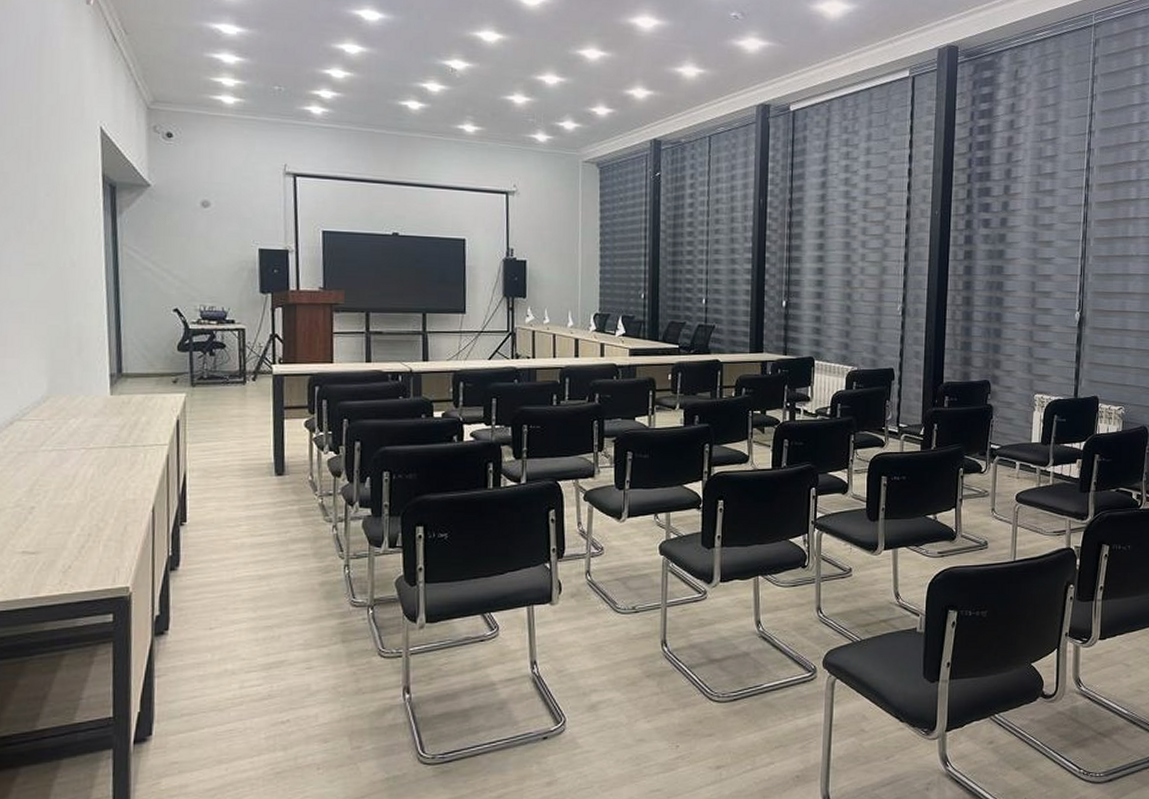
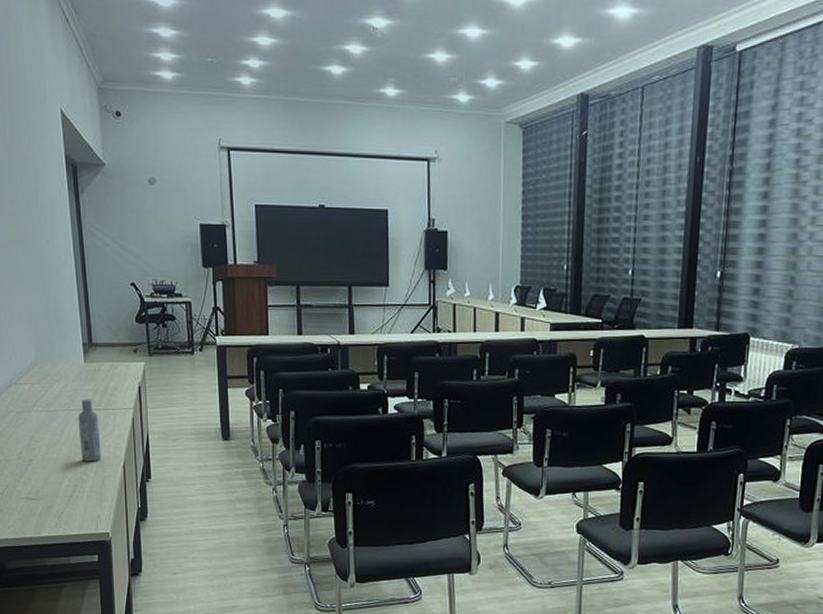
bottle: none [97,435,125,506] -> present [78,398,101,462]

